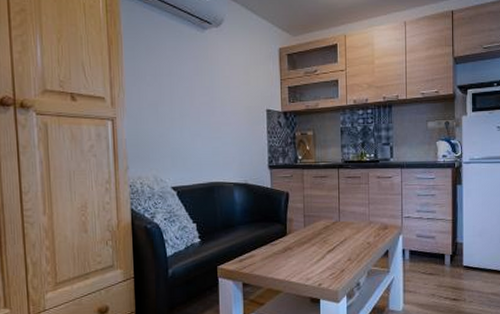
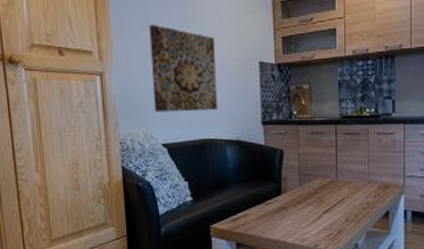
wall art: none [161,72,227,157] -> present [148,24,219,113]

